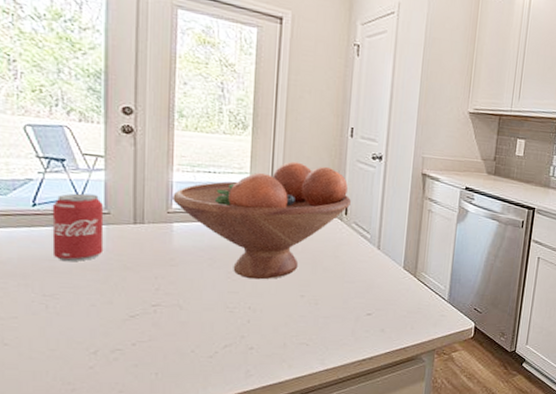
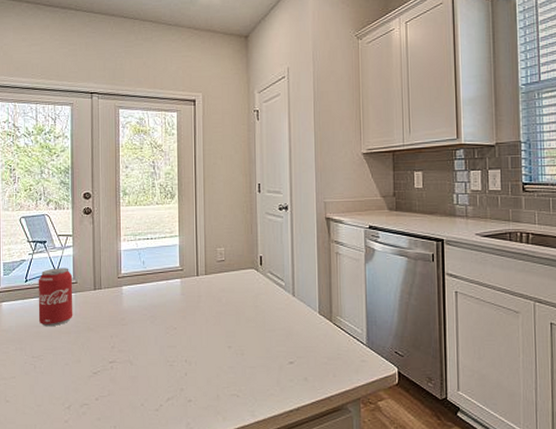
fruit bowl: present [172,161,351,280] -> none [121,221,264,333]

